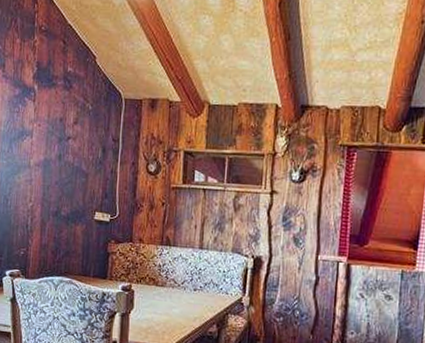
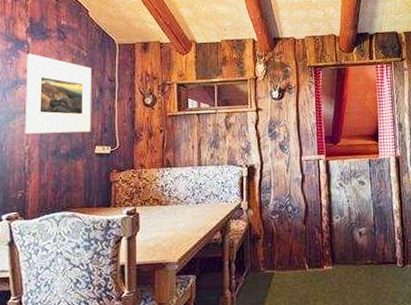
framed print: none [29,102,96,196] -> present [25,53,92,134]

